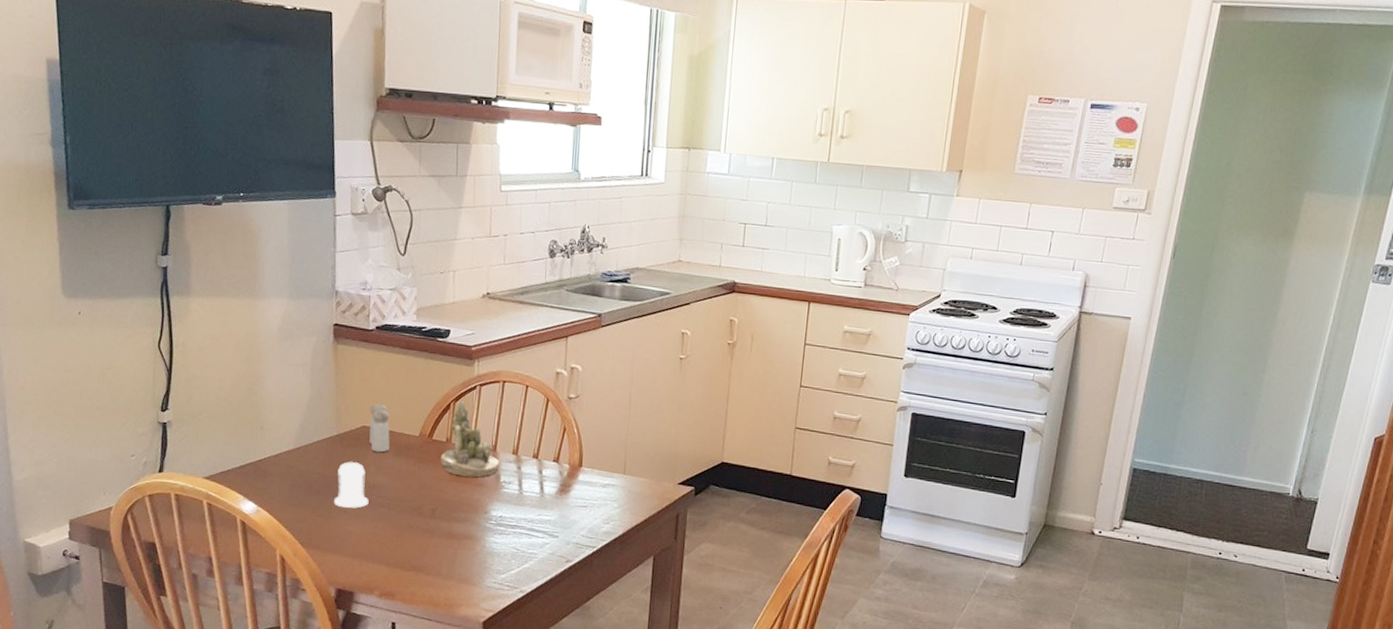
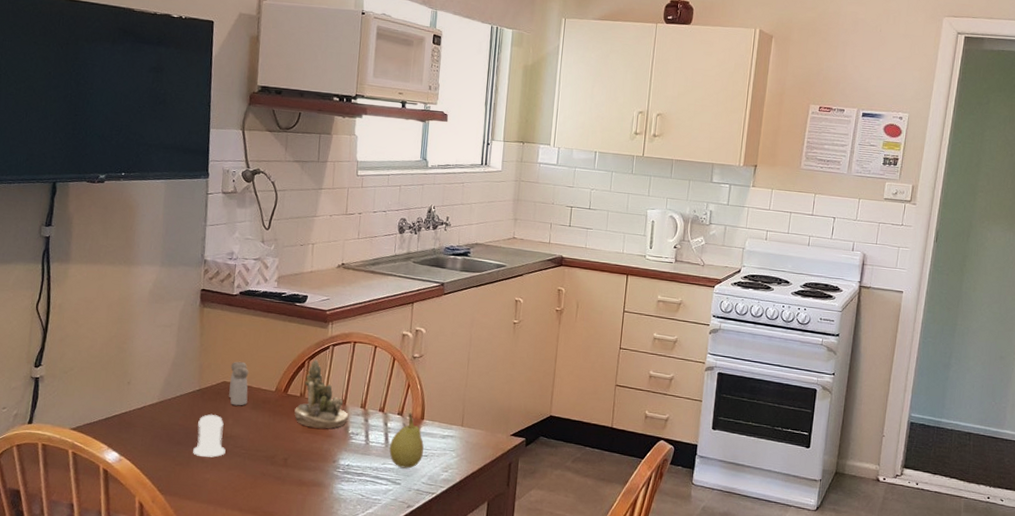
fruit: none [545,459,583,520] -> present [389,412,424,468]

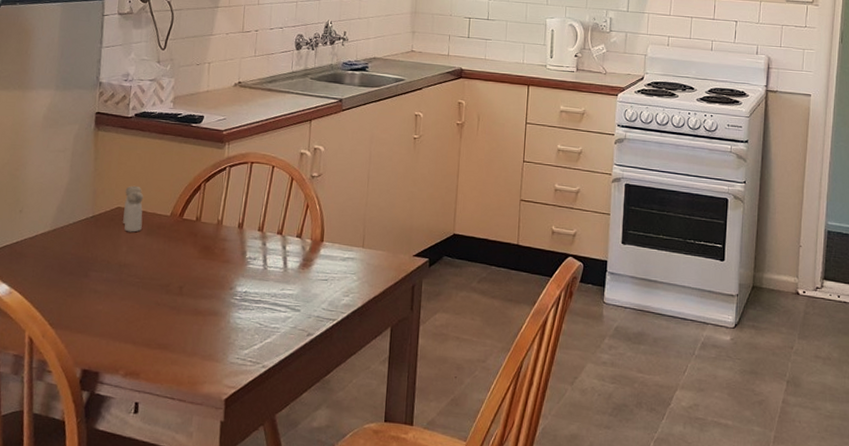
salt shaker: present [193,414,226,458] -> none [85,242,119,288]
succulent planter: present [294,359,348,429] -> none [190,181,245,254]
fruit: present [389,412,424,468] -> none [288,234,324,294]

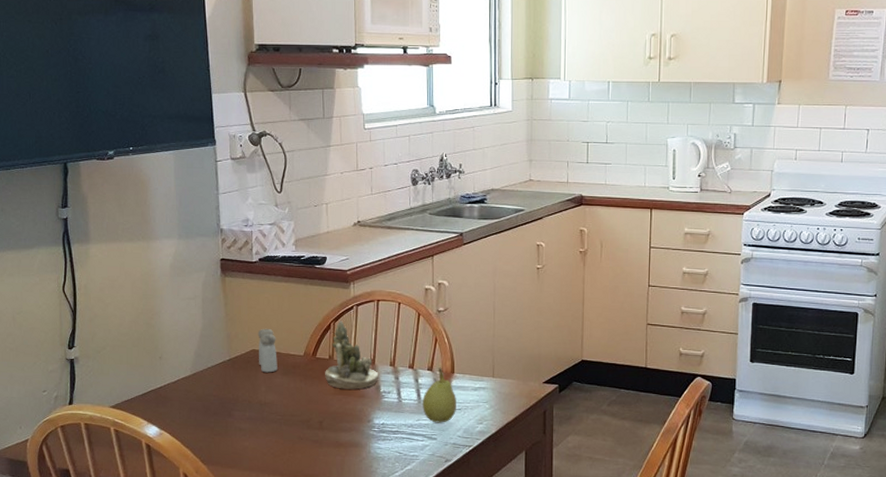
succulent planter: none [190,181,245,254] -> present [325,321,378,390]
fruit: none [288,234,324,294] -> present [423,367,456,423]

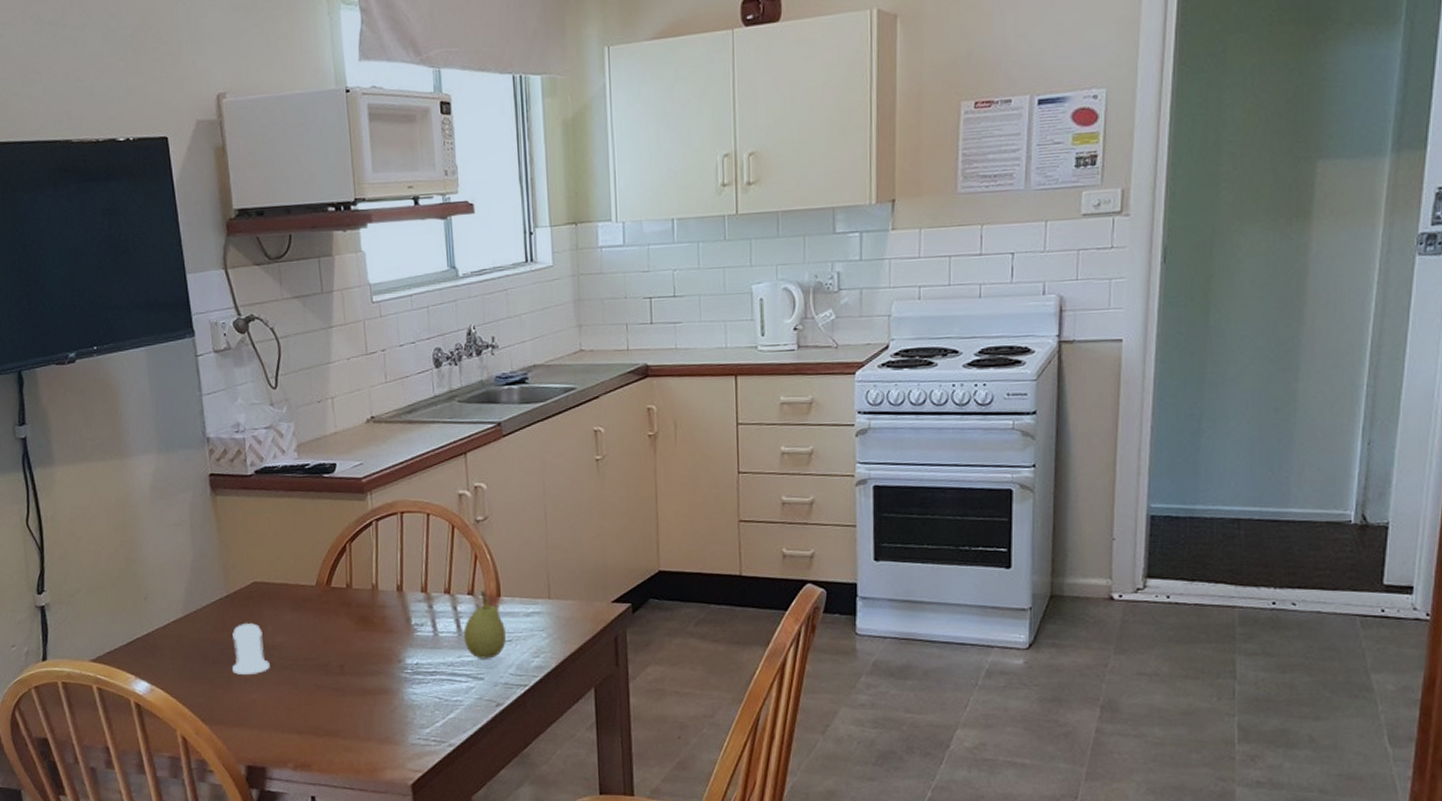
salt shaker: none [230,383,261,425] -> present [232,623,270,675]
salt and pepper shaker: present [258,328,278,373] -> none [259,555,286,609]
succulent planter: present [325,321,378,390] -> none [343,540,408,624]

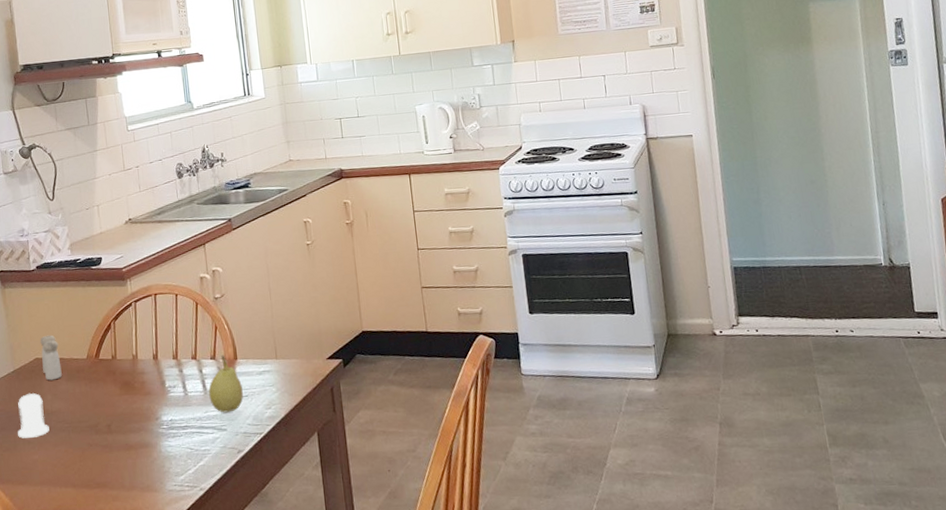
salt and pepper shaker: none [259,555,286,609] -> present [40,335,62,381]

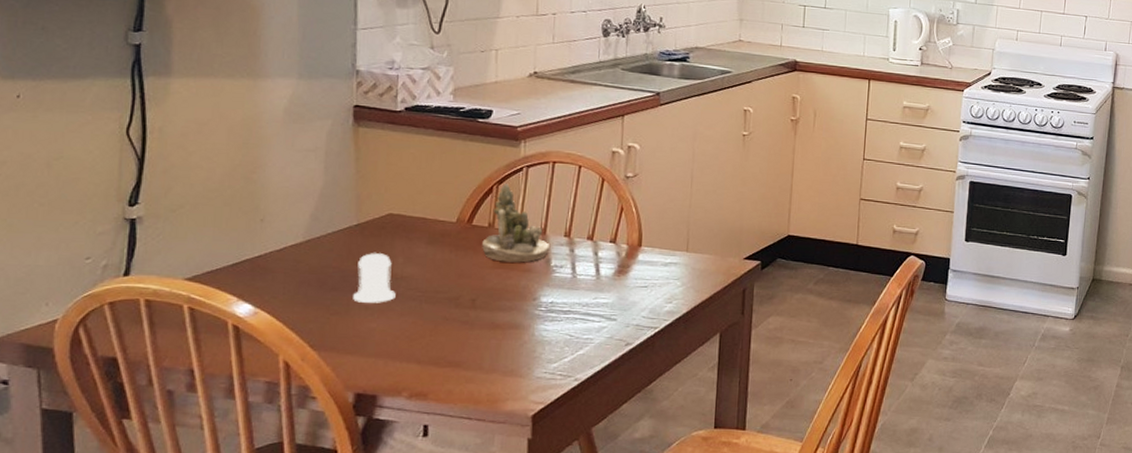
salt and pepper shaker: present [40,335,62,381] -> none [397,189,422,241]
succulent planter: none [109,319,162,389] -> present [482,183,549,263]
fruit: present [208,354,243,413] -> none [601,239,643,302]

